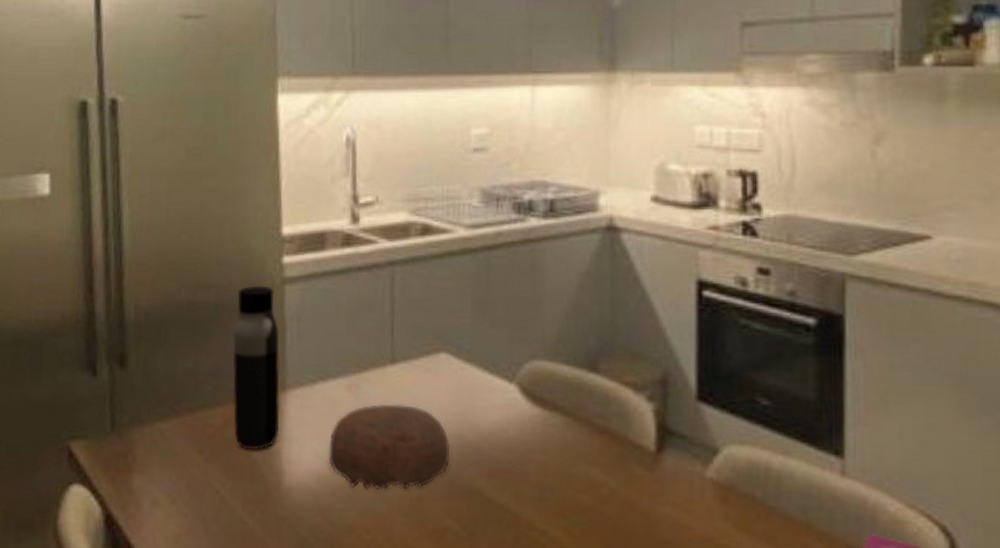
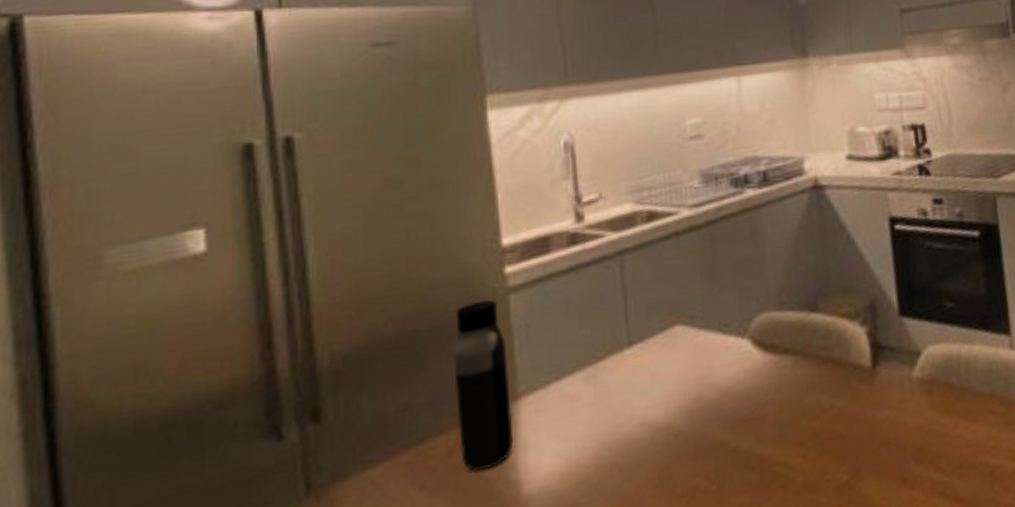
decorative bowl: present [328,403,451,491] -> none [569,380,694,478]

